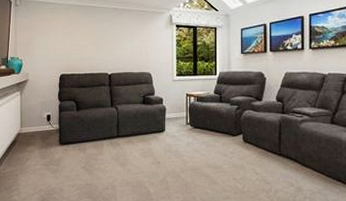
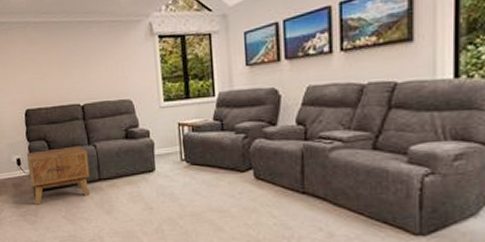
side table: none [57,107,110,156] -> present [27,146,90,205]

